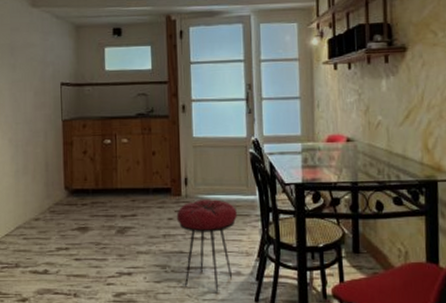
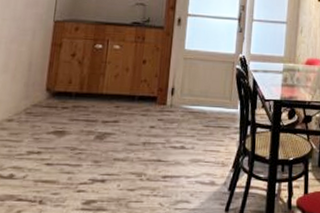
stool: present [176,199,237,292] -> none [158,110,218,202]

